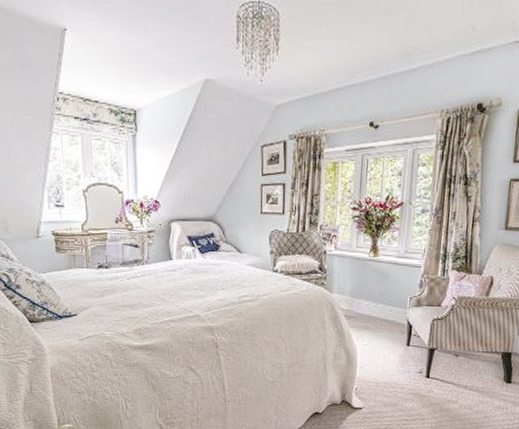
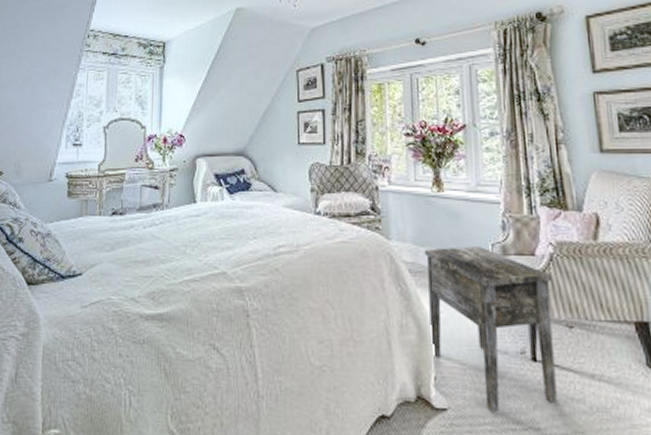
side table: none [357,299,450,410] -> present [424,246,557,413]

